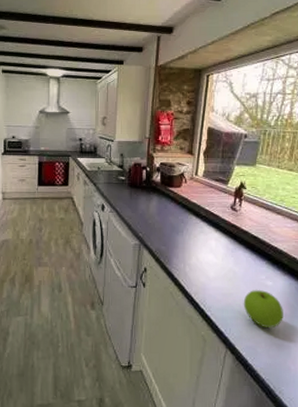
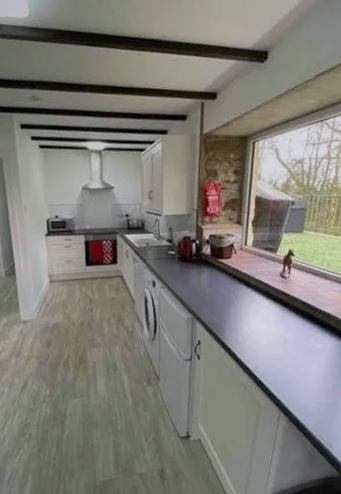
apple: present [243,289,283,329] -> none [294,352,332,389]

